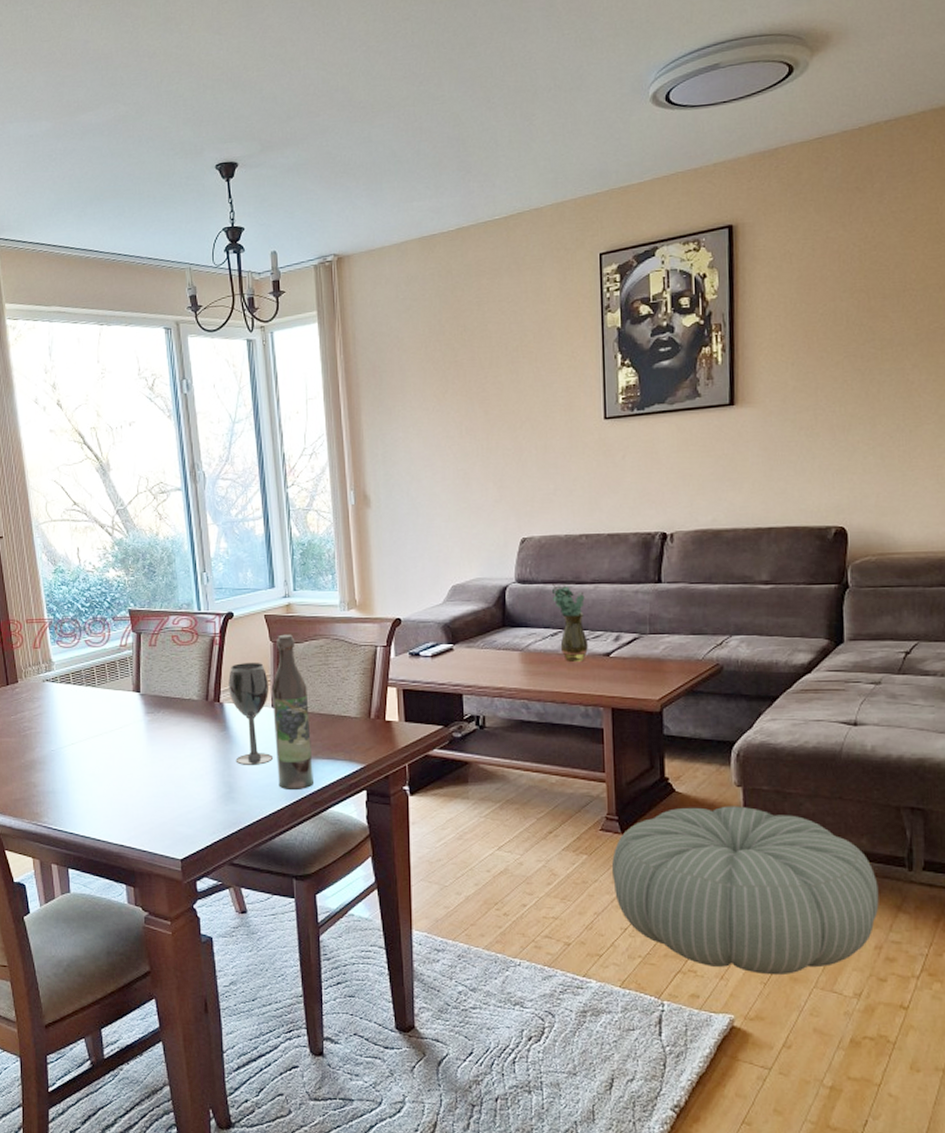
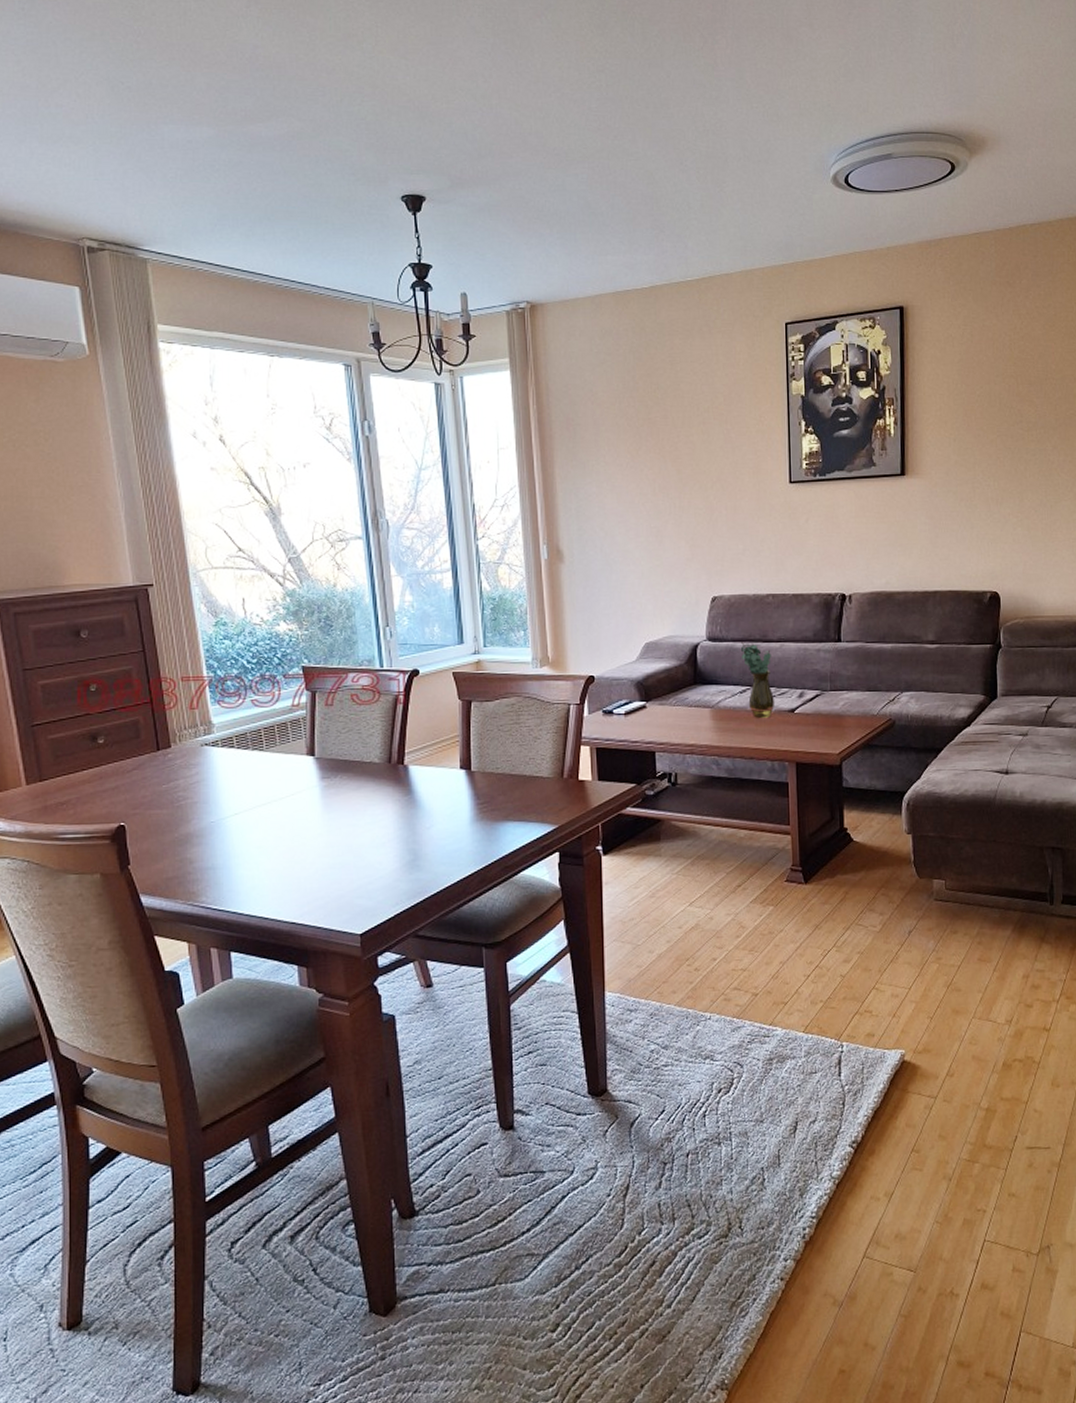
wine glass: present [228,662,273,765] -> none [413,721,461,831]
wine bottle: present [271,634,313,789] -> none [459,692,504,854]
pouf: present [612,806,879,975] -> none [796,852,1027,1010]

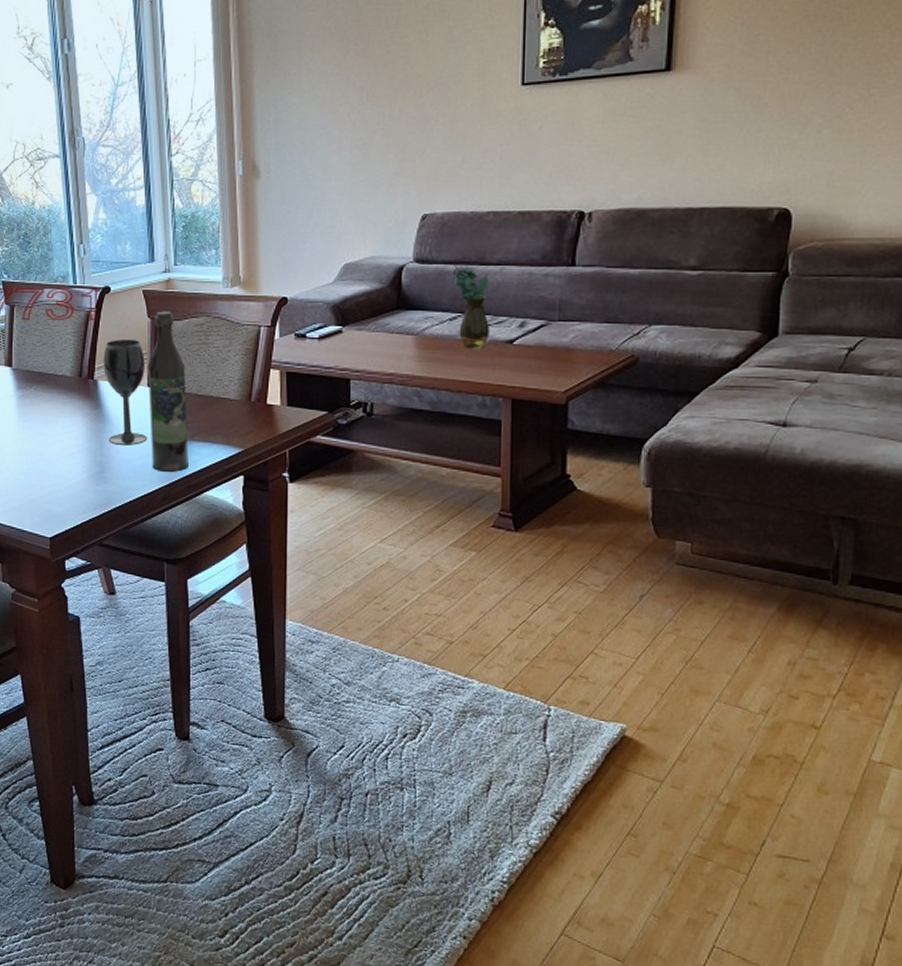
wine glass: none [413,721,461,831] -> present [103,339,147,445]
wine bottle: none [459,692,504,854] -> present [147,311,189,472]

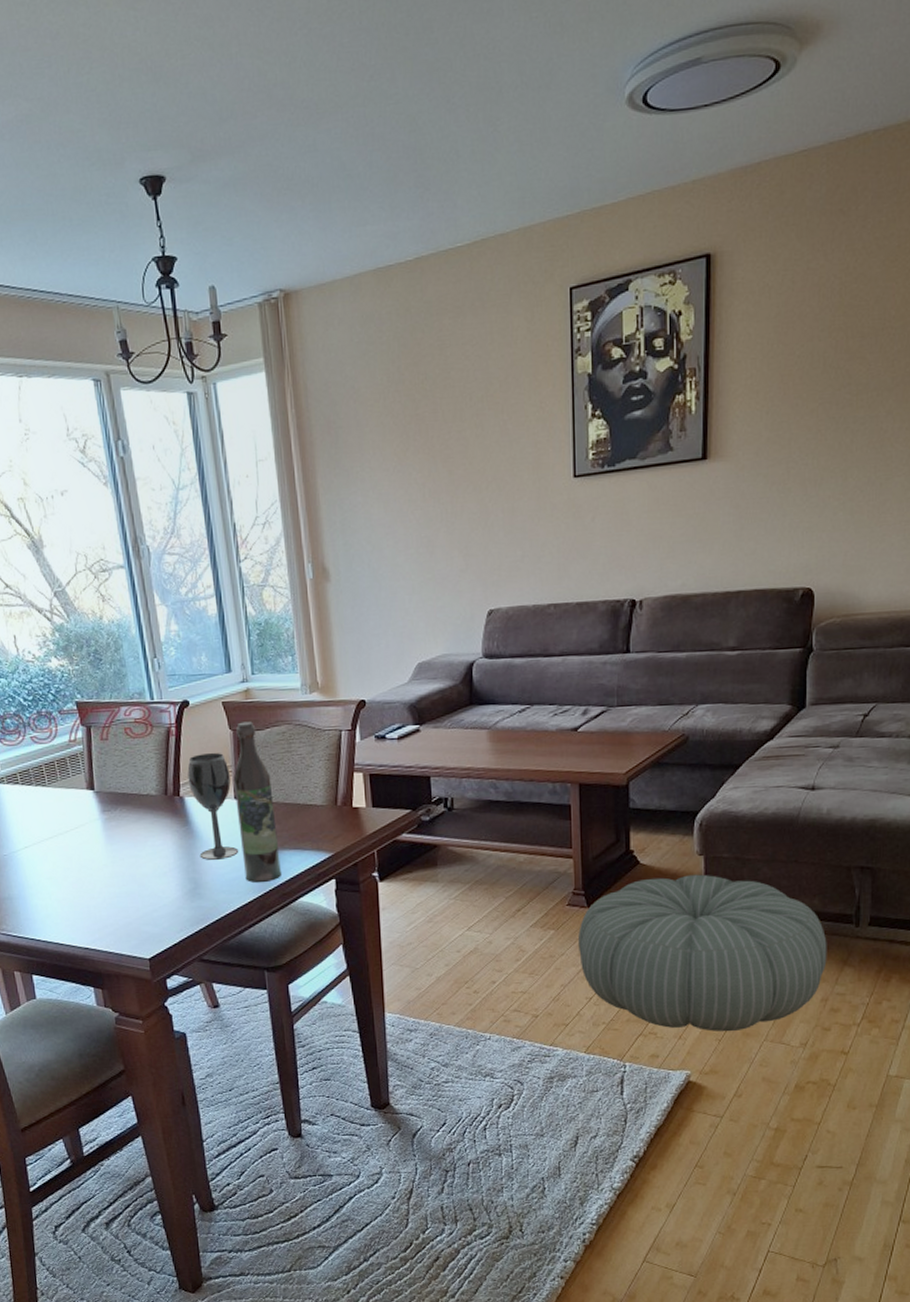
vase: present [453,264,491,348] -> none [520,657,557,738]
pouf: none [503,506,797,686] -> present [579,874,827,1032]

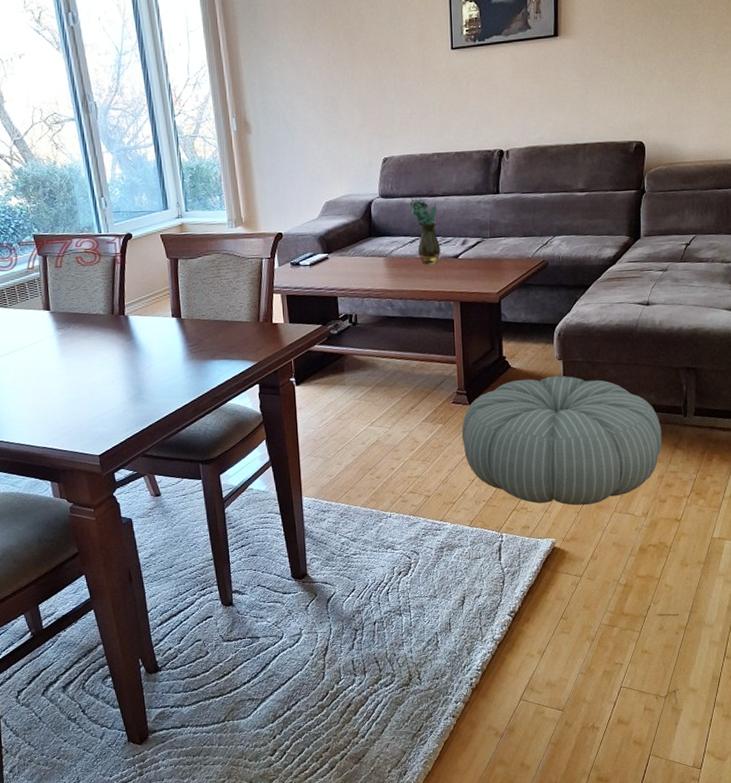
wine glass: present [187,752,238,860] -> none [131,277,176,370]
wine bottle: present [233,721,281,882] -> none [170,251,213,388]
vase: none [520,657,557,738] -> present [410,197,441,264]

